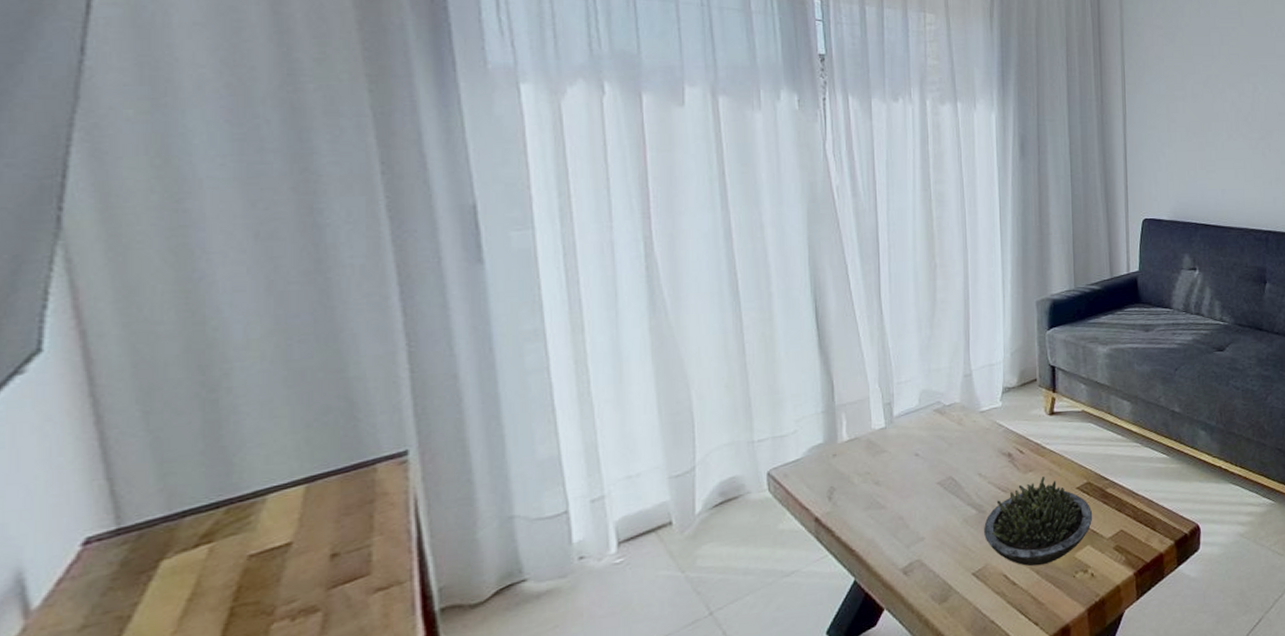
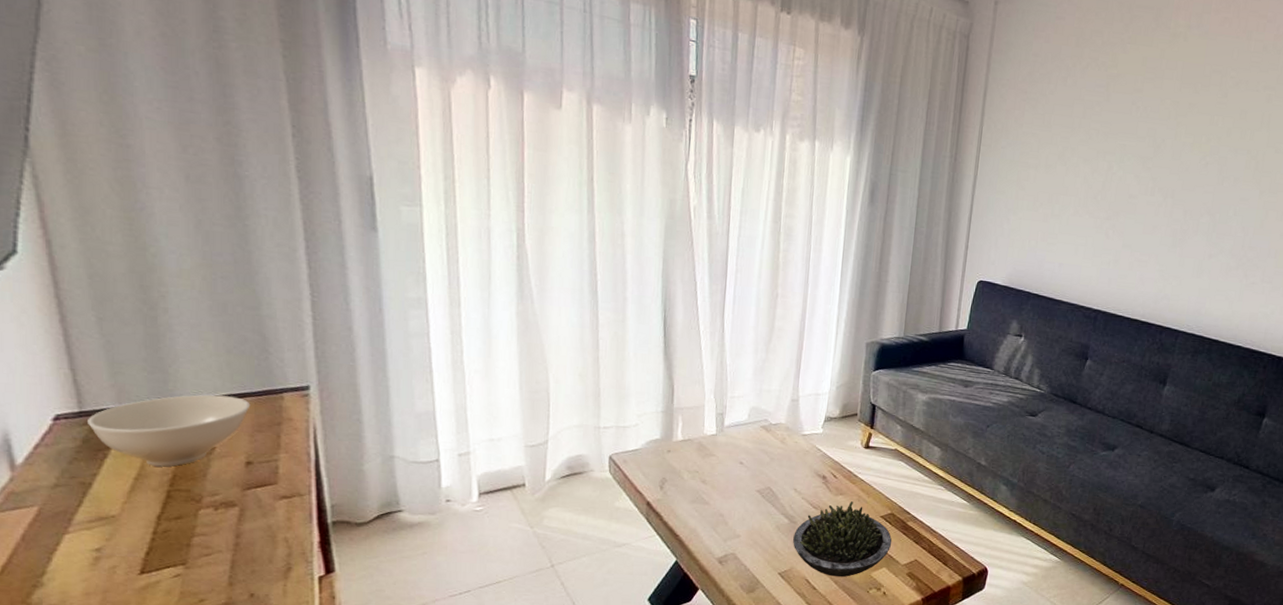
bowl: none [128,478,336,581] -> present [88,394,251,467]

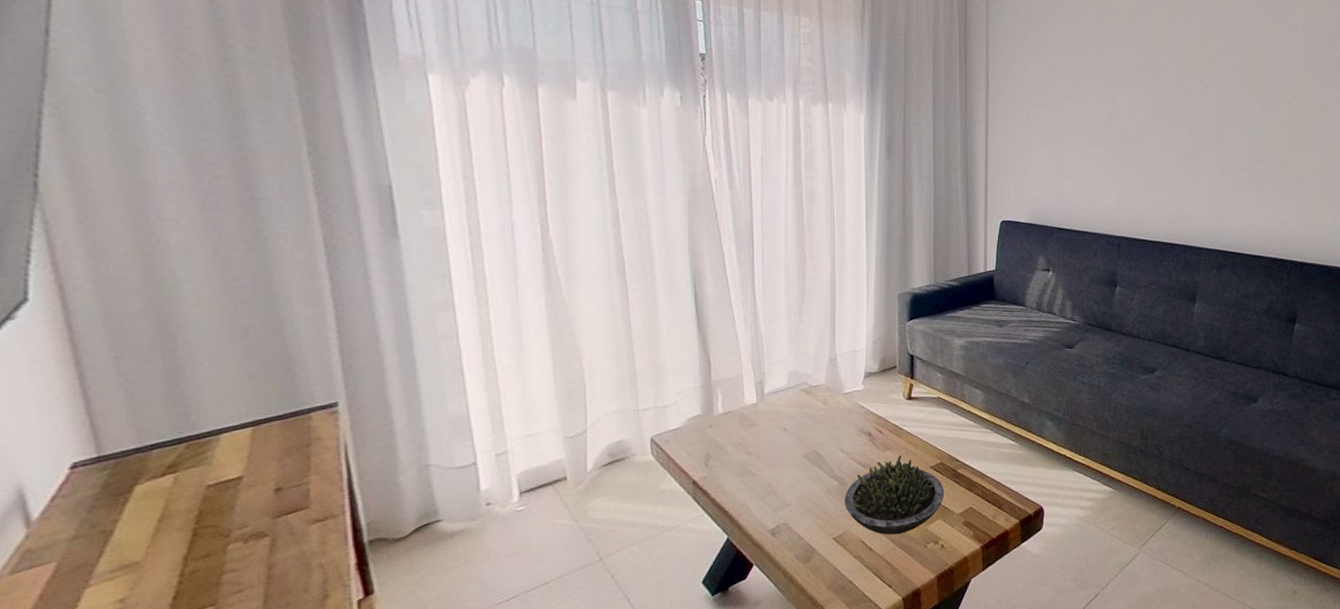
bowl: present [88,394,251,467] -> none [107,422,277,505]

